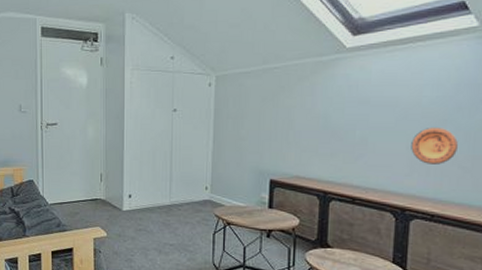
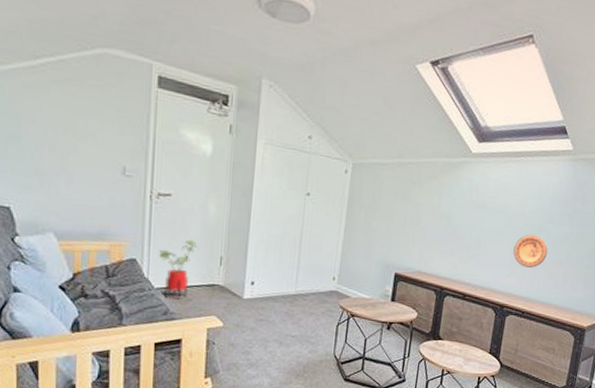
house plant: none [51,161,82,213] -> present [159,240,199,300]

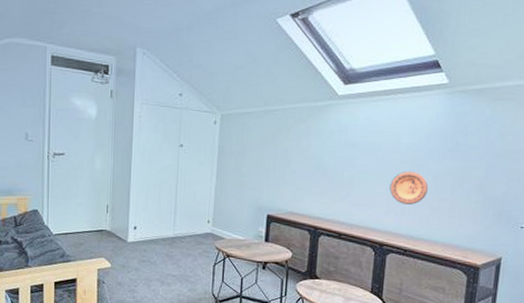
house plant: present [159,240,199,300] -> none [56,191,88,244]

